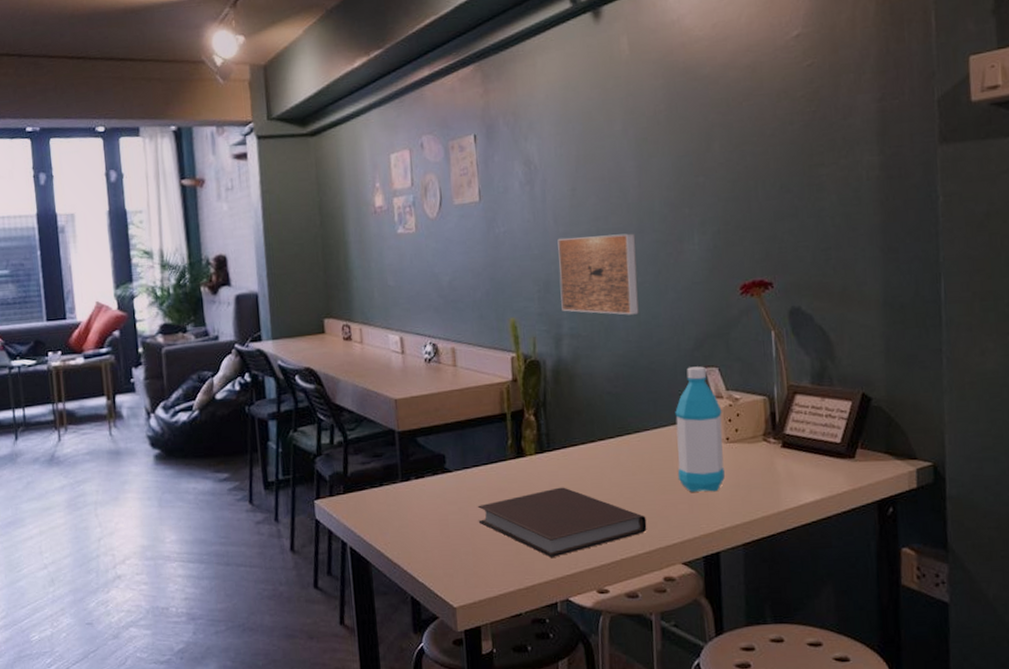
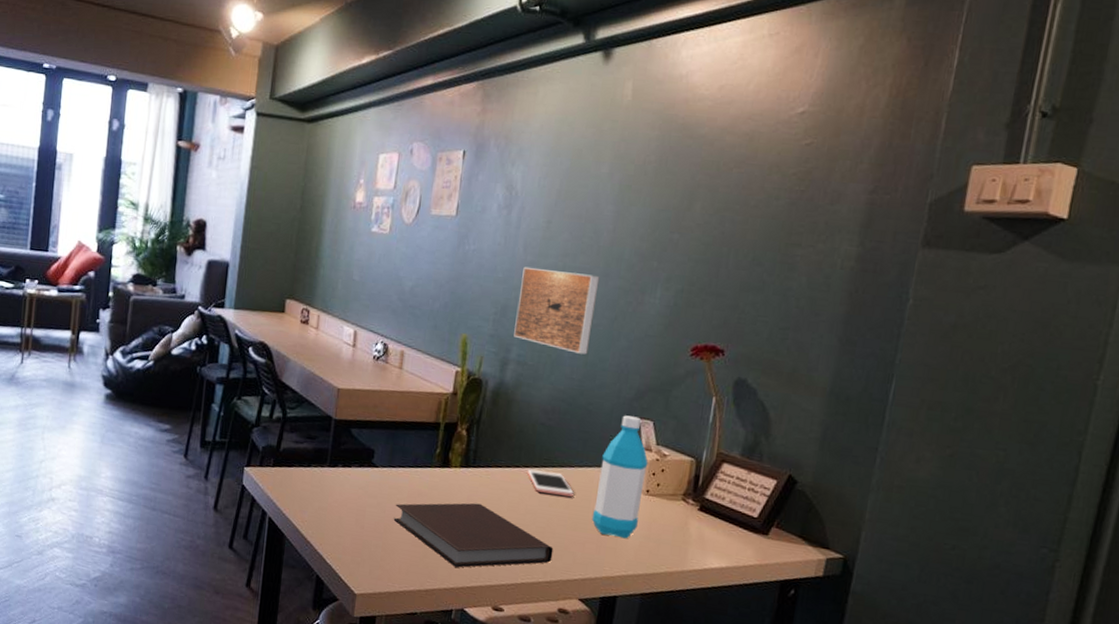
cell phone: none [603,439,655,463] -> present [527,469,574,497]

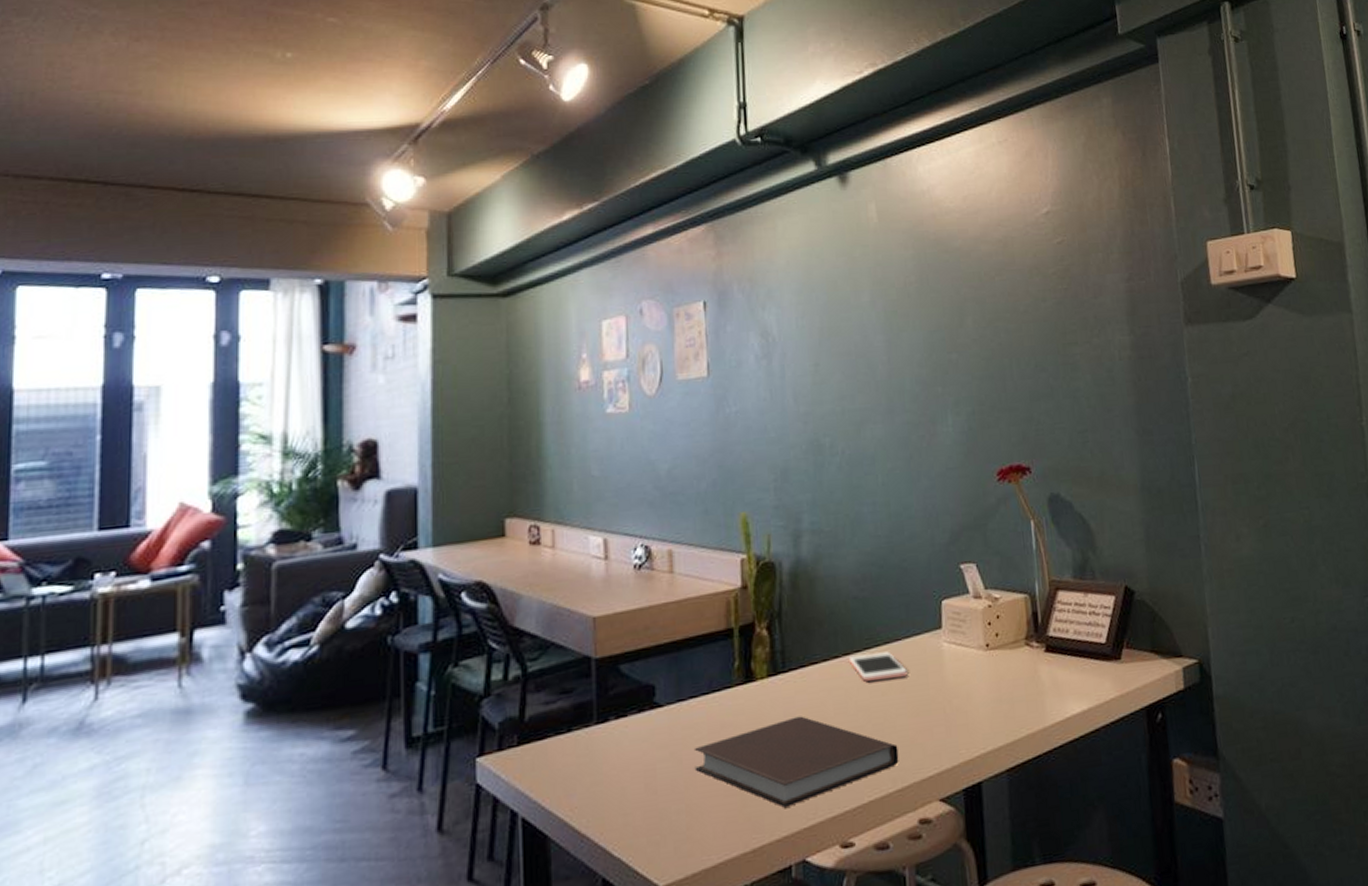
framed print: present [514,266,600,355] -> none [798,413,889,506]
water bottle: present [591,415,648,539] -> none [929,562,985,712]

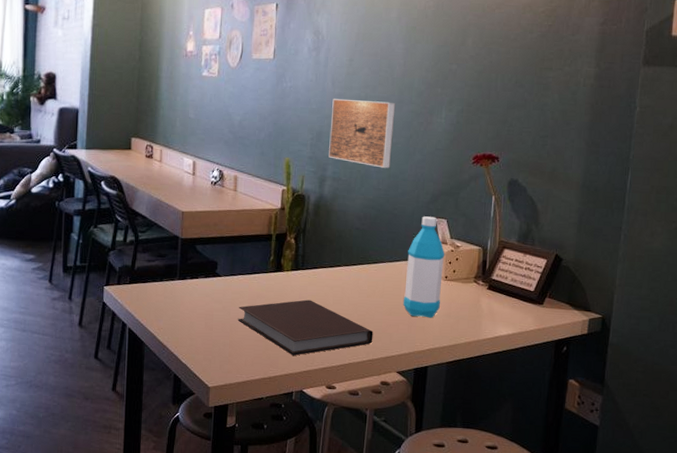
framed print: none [798,413,889,506] -> present [328,98,396,168]
cell phone: present [848,651,907,682] -> none [347,267,387,287]
water bottle: none [929,562,985,712] -> present [403,216,445,318]

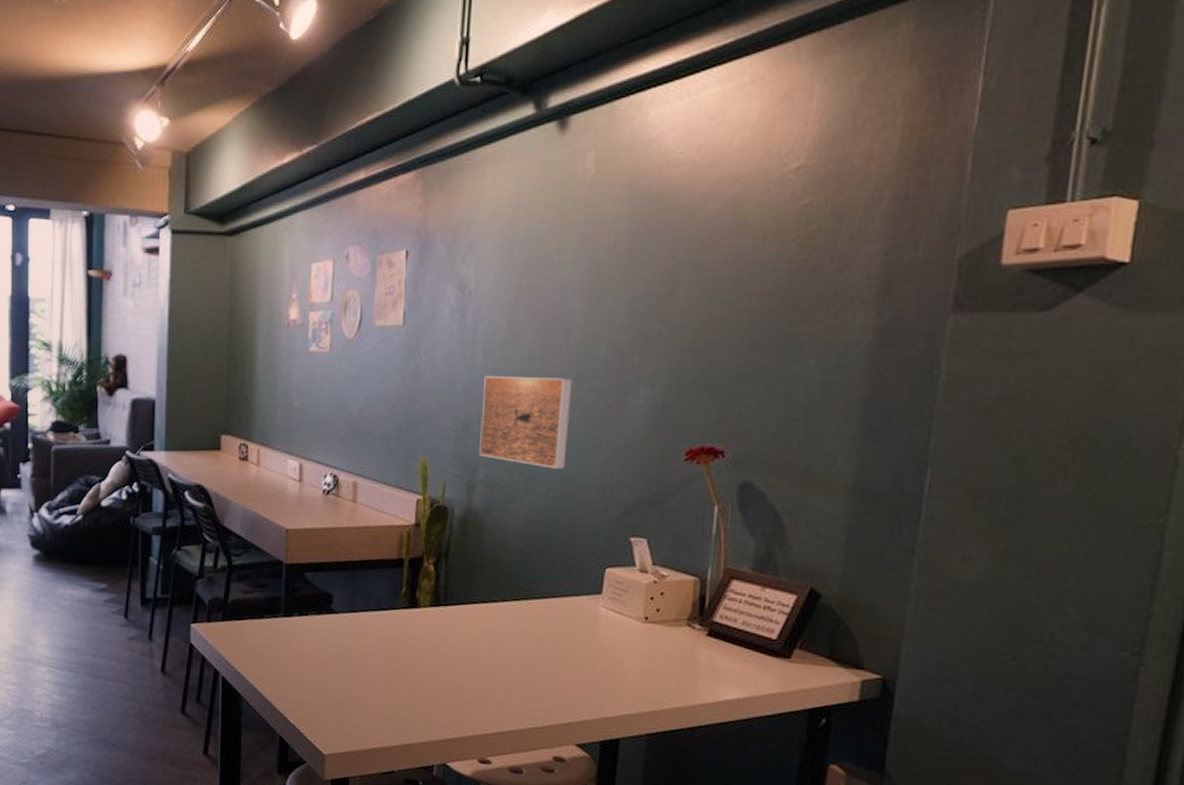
notebook: present [237,299,373,356] -> none [360,645,543,718]
water bottle: present [403,216,445,318] -> none [584,534,645,674]

